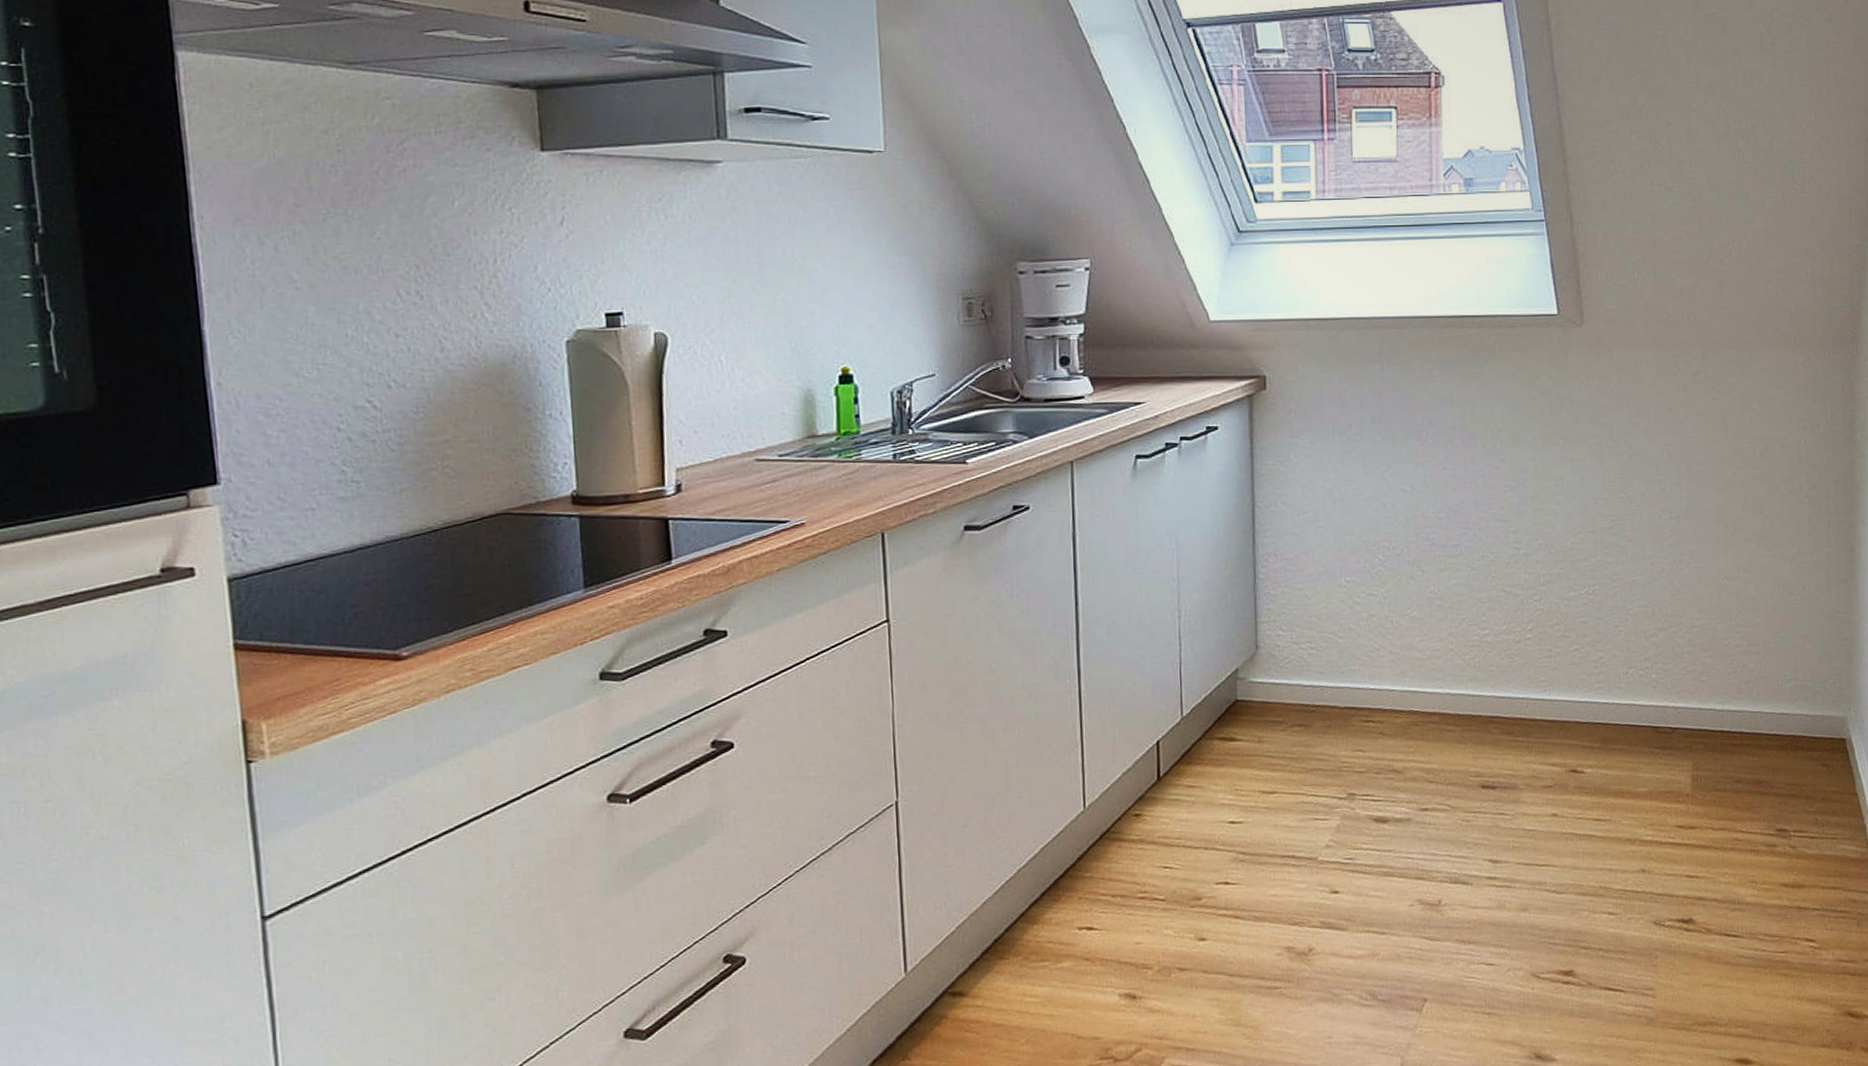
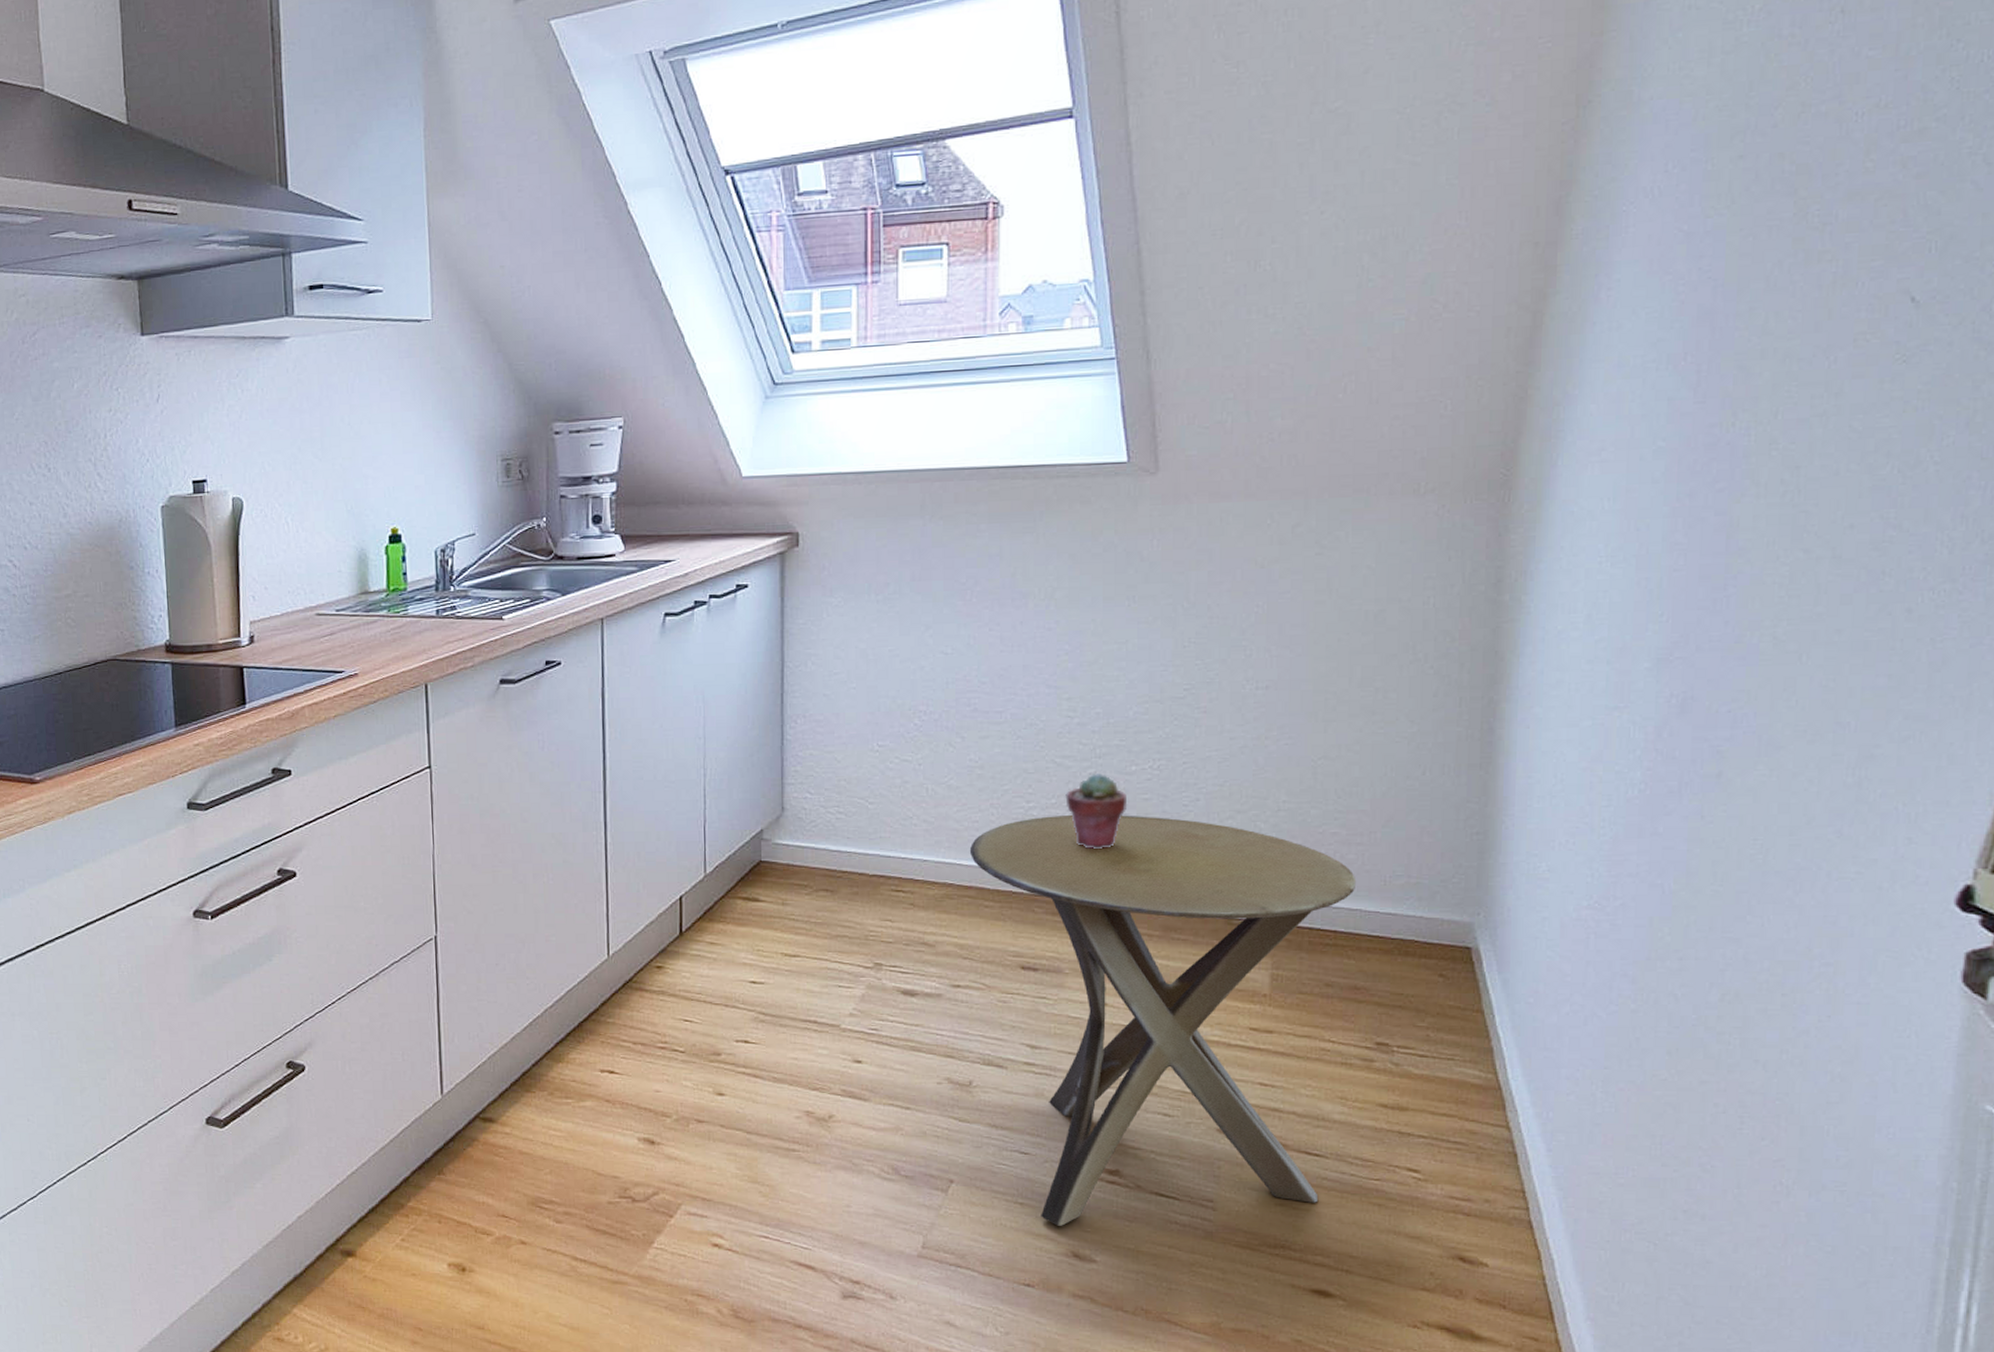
side table: none [1432,637,1756,1031] -> present [969,814,1357,1226]
potted succulent: none [1515,600,1569,670] -> present [1065,773,1128,849]

